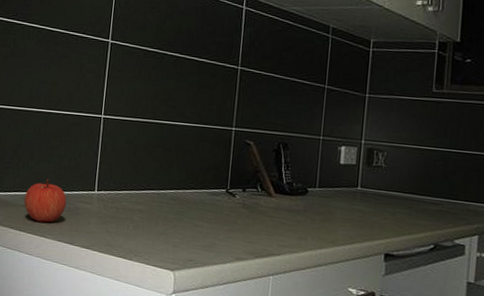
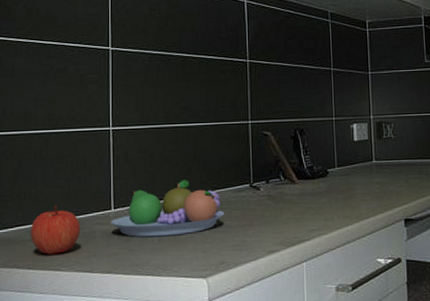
fruit bowl: none [93,175,199,227] -> present [111,180,225,237]

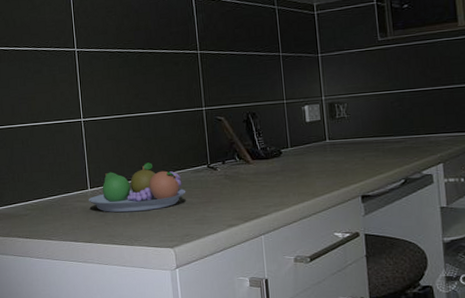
apple: present [30,205,81,255] -> none [25,186,65,227]

